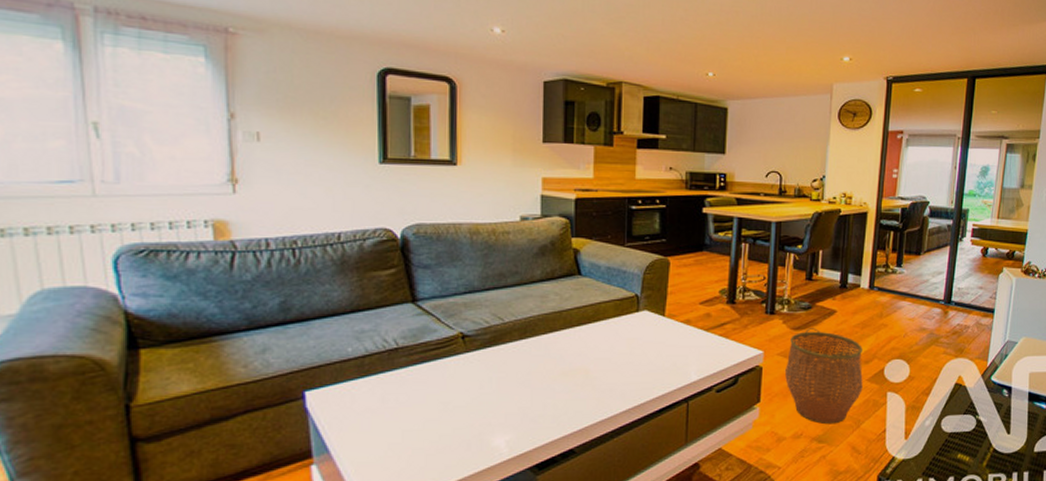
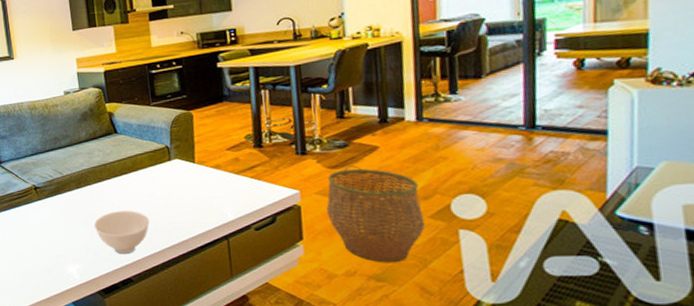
bowl: none [535,368,605,421] -> present [93,211,150,255]

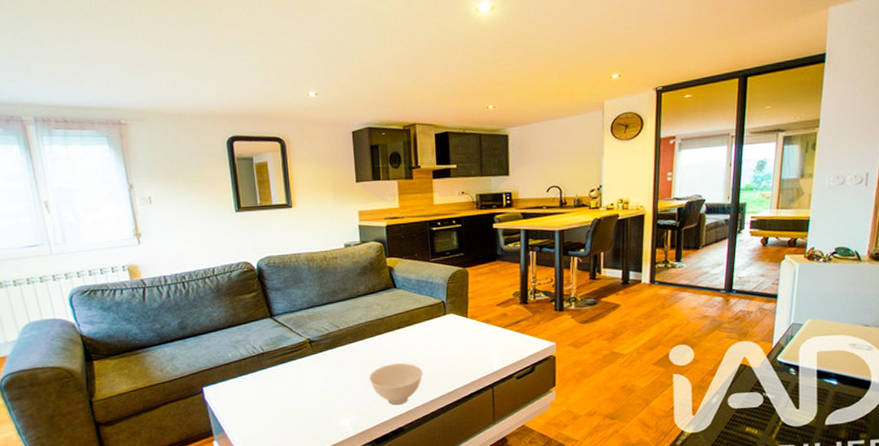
basket: present [326,165,425,263] -> none [575,321,649,404]

